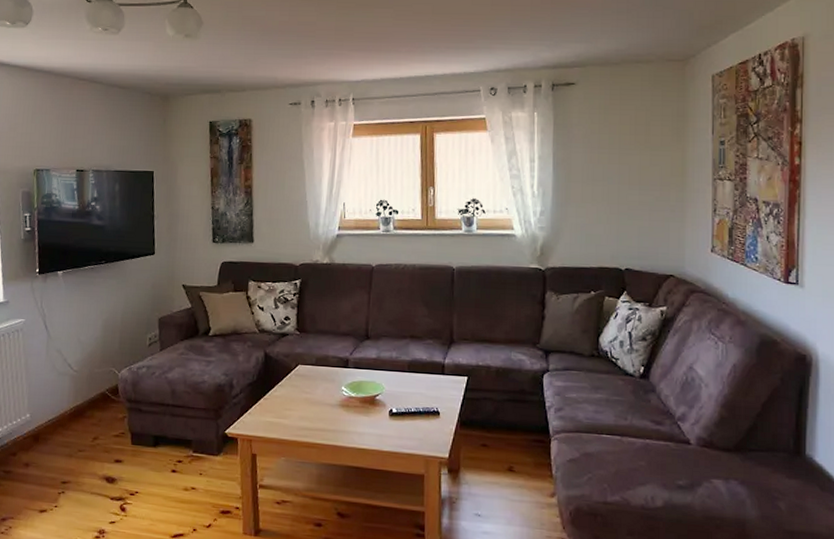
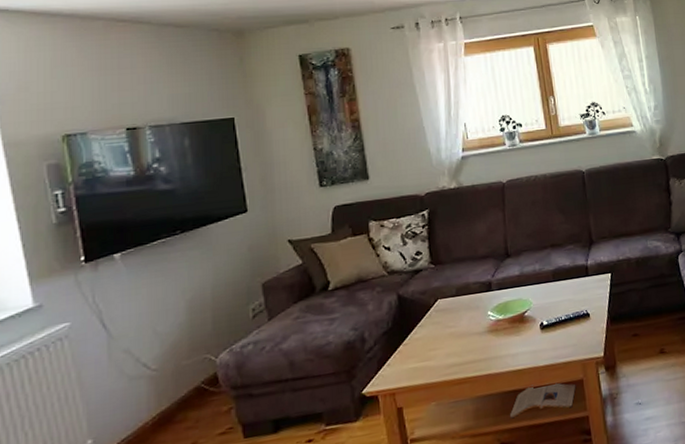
magazine: none [350,466,417,499] -> present [510,382,576,418]

